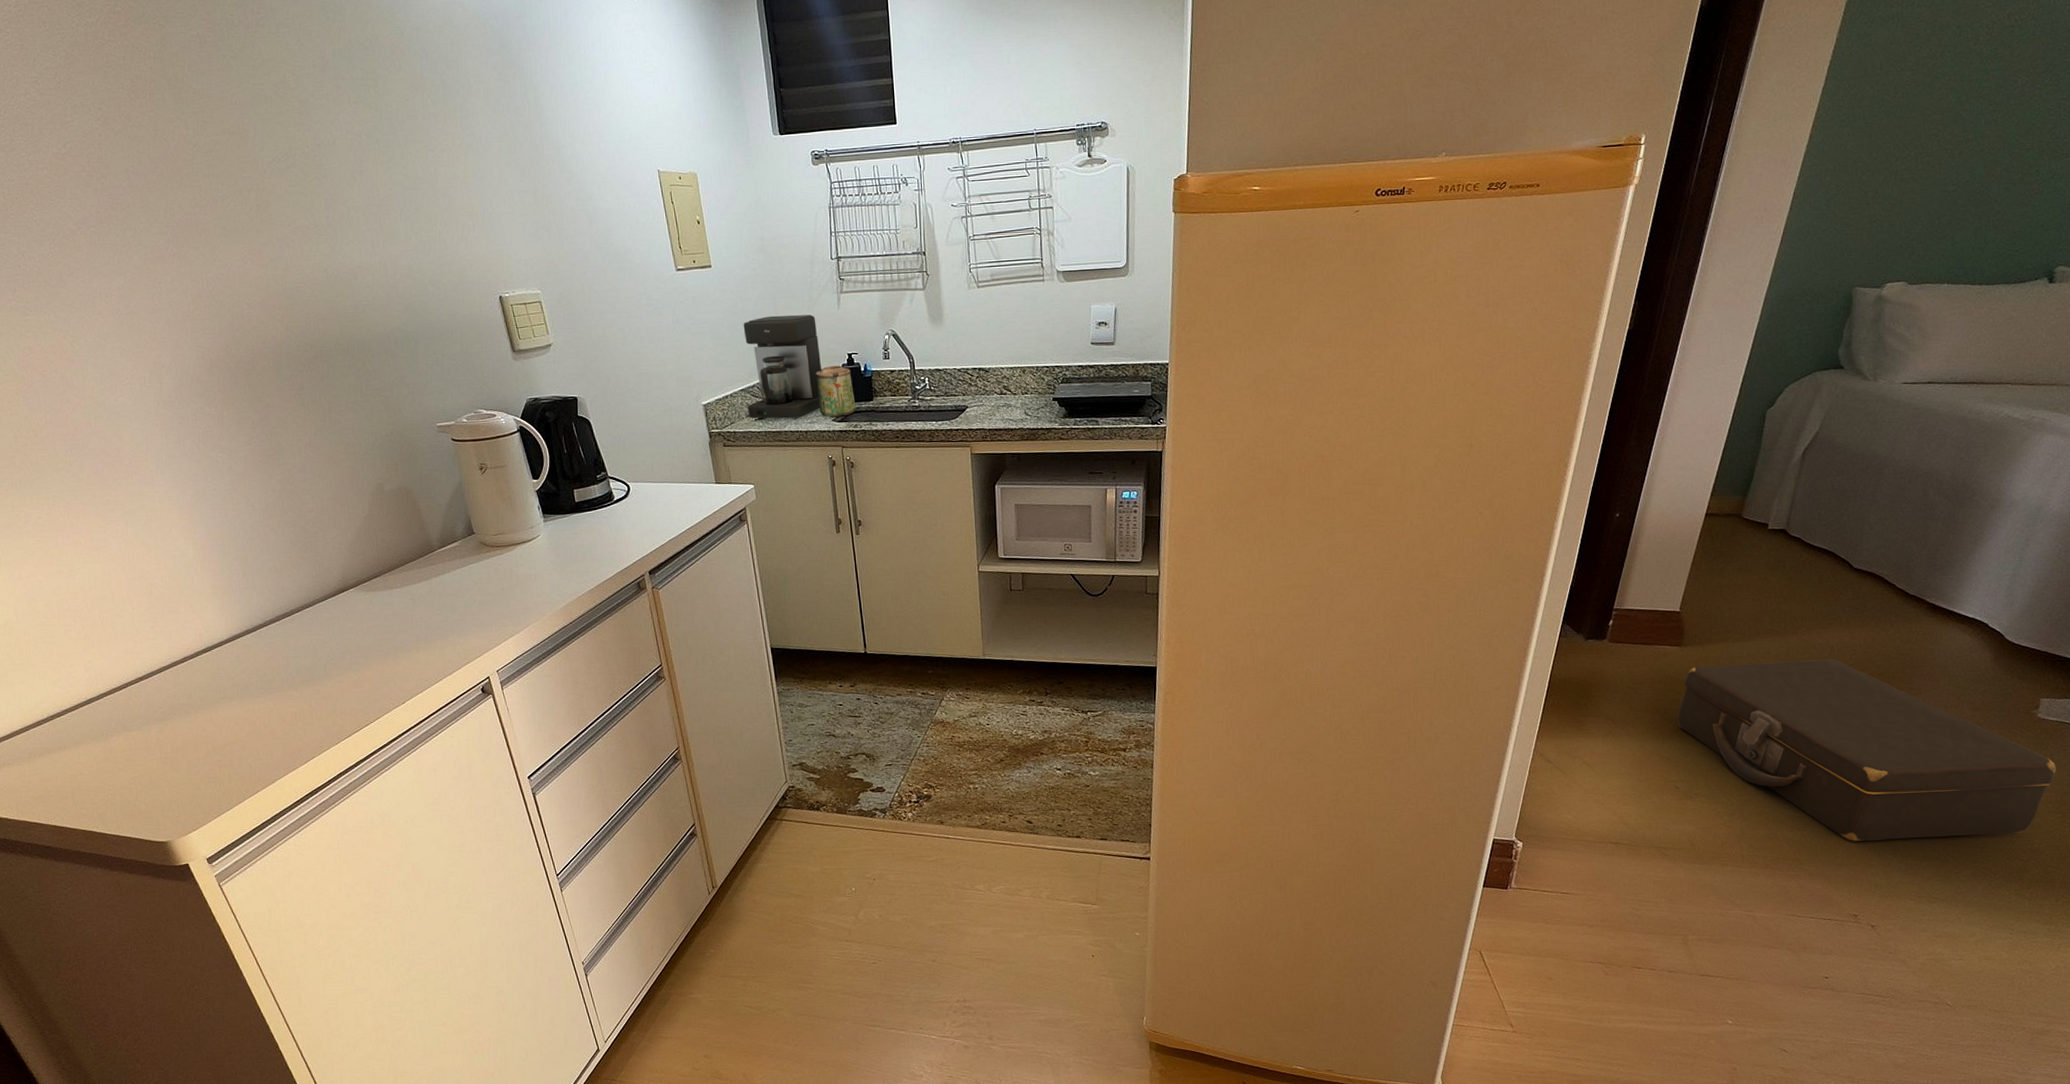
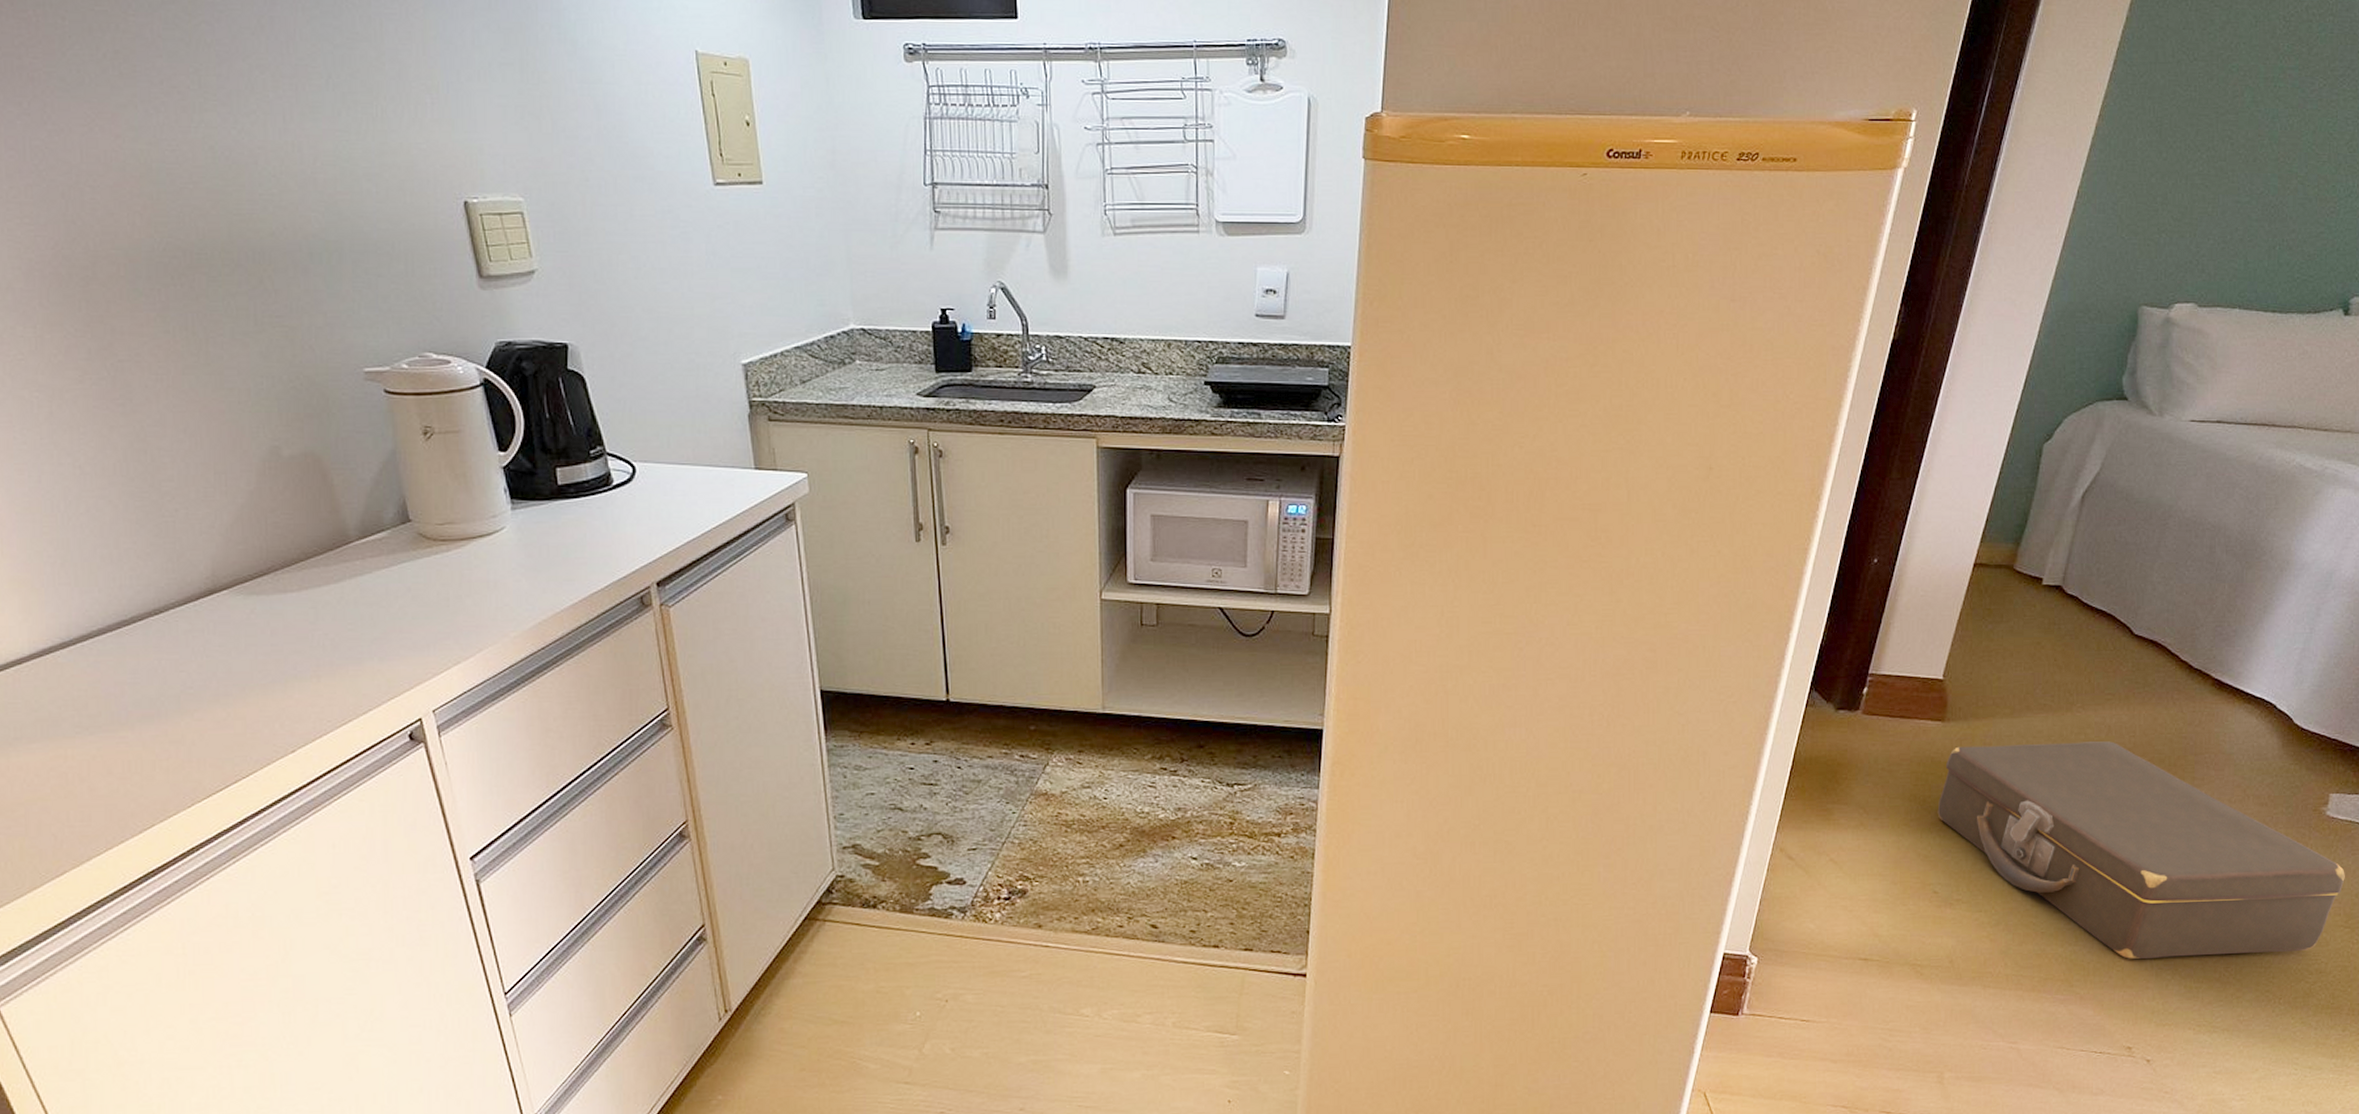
coffee maker: present [743,314,822,419] -> none [802,253,906,388]
canister: present [815,365,856,417] -> none [896,323,949,390]

